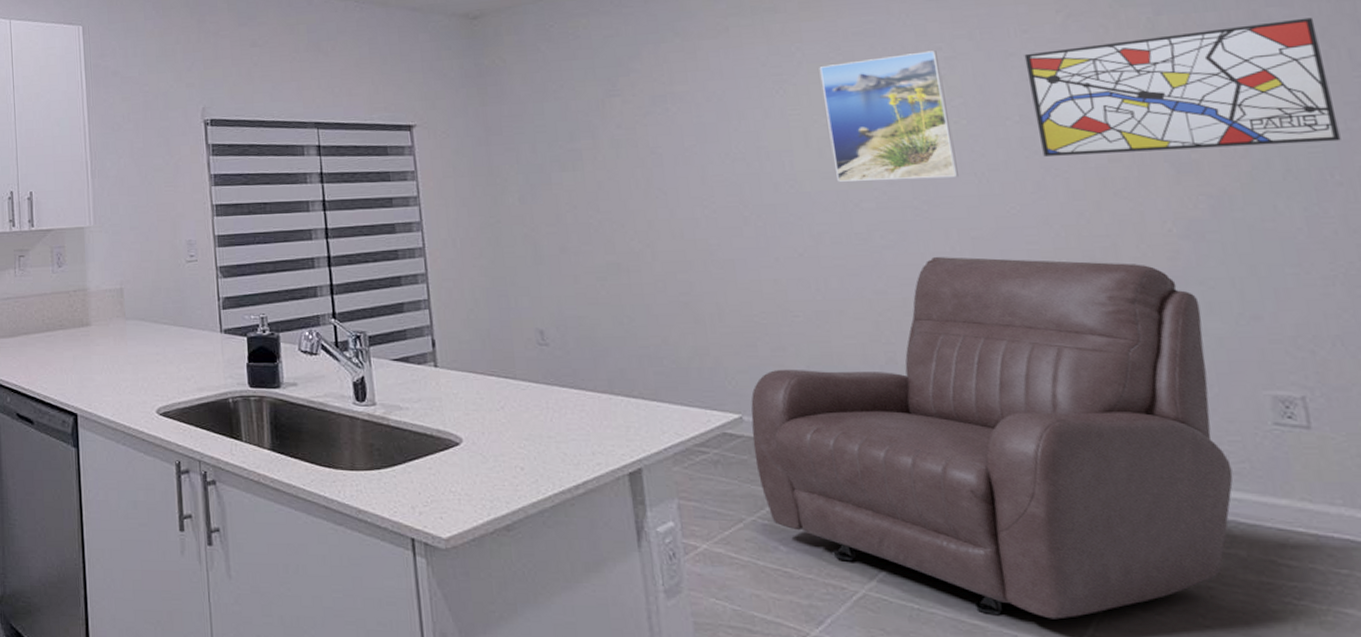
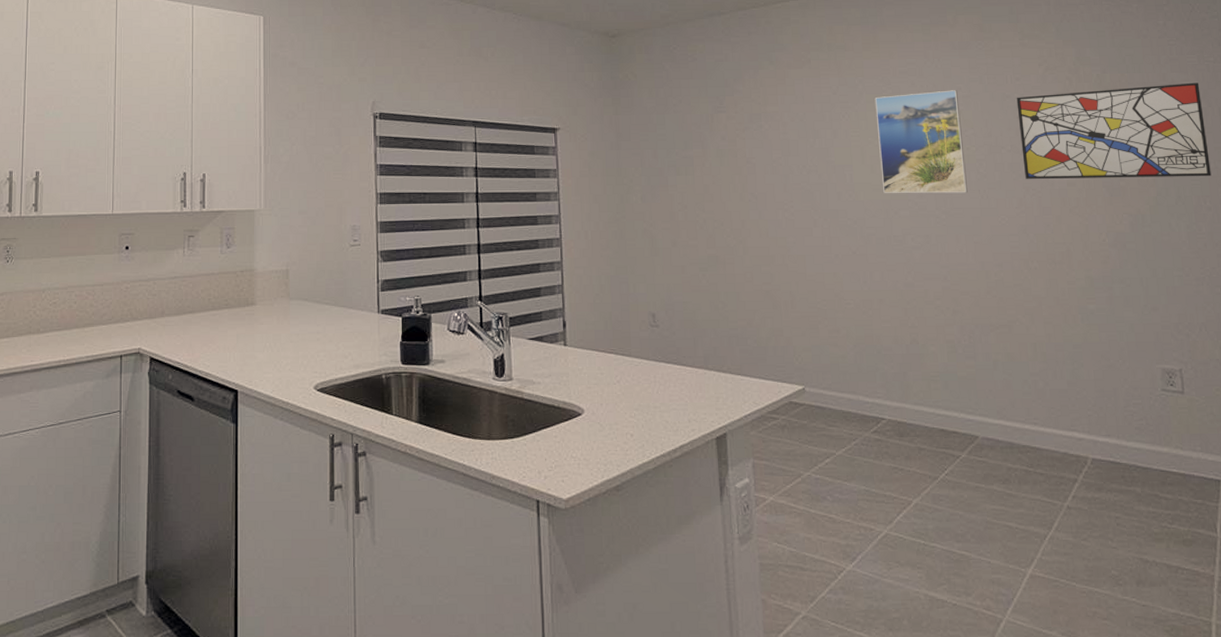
chair: present [751,257,1233,620] -> none [811,257,1135,547]

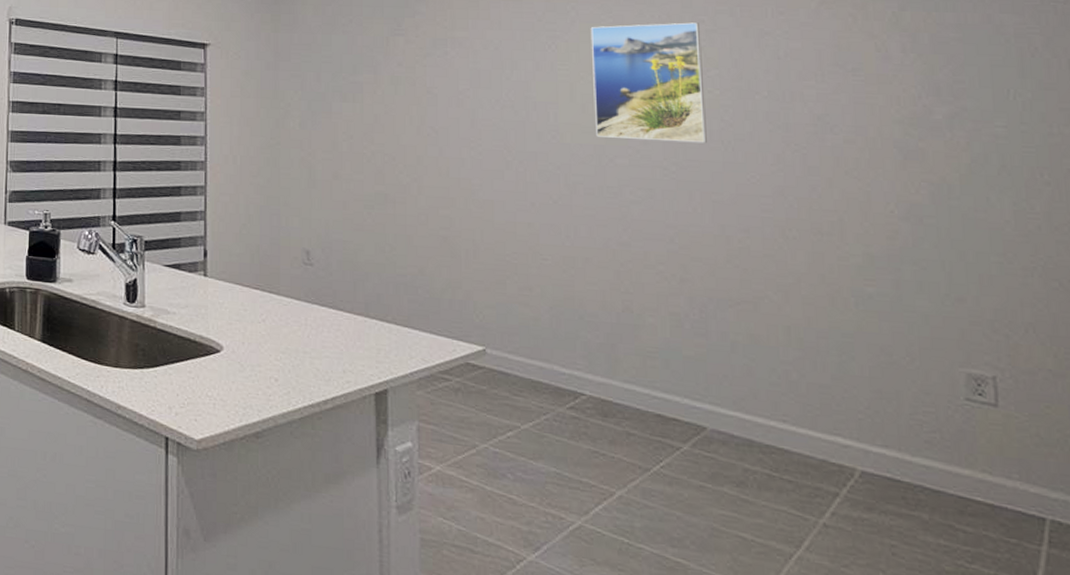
wall art: present [1016,82,1212,179] -> none [778,27,1053,144]

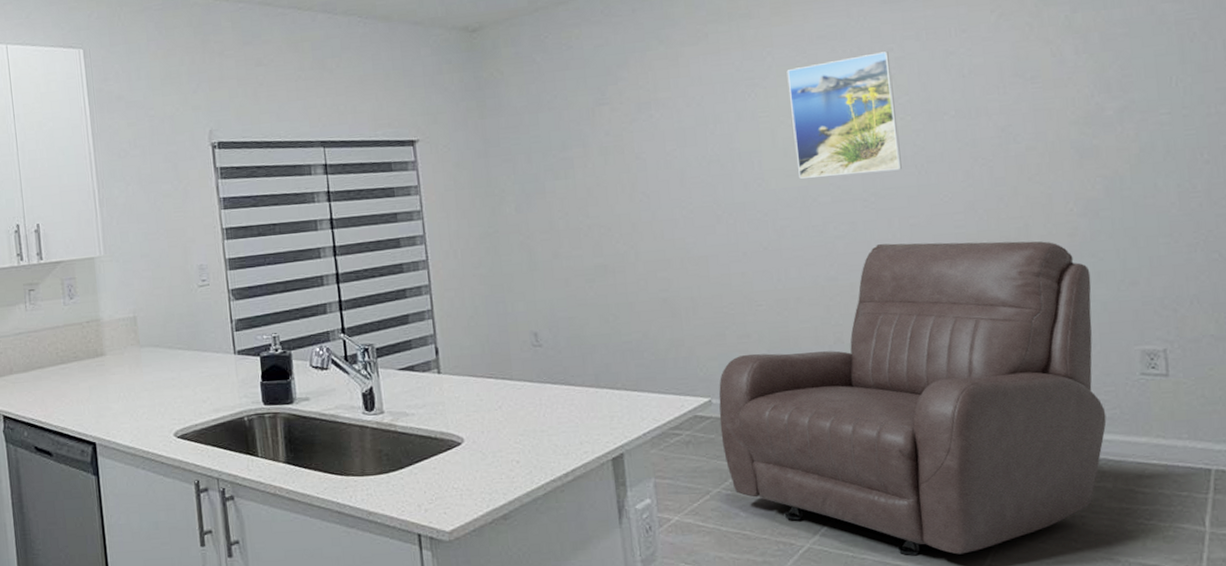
chair: none [493,216,924,564] -> present [719,241,1107,556]

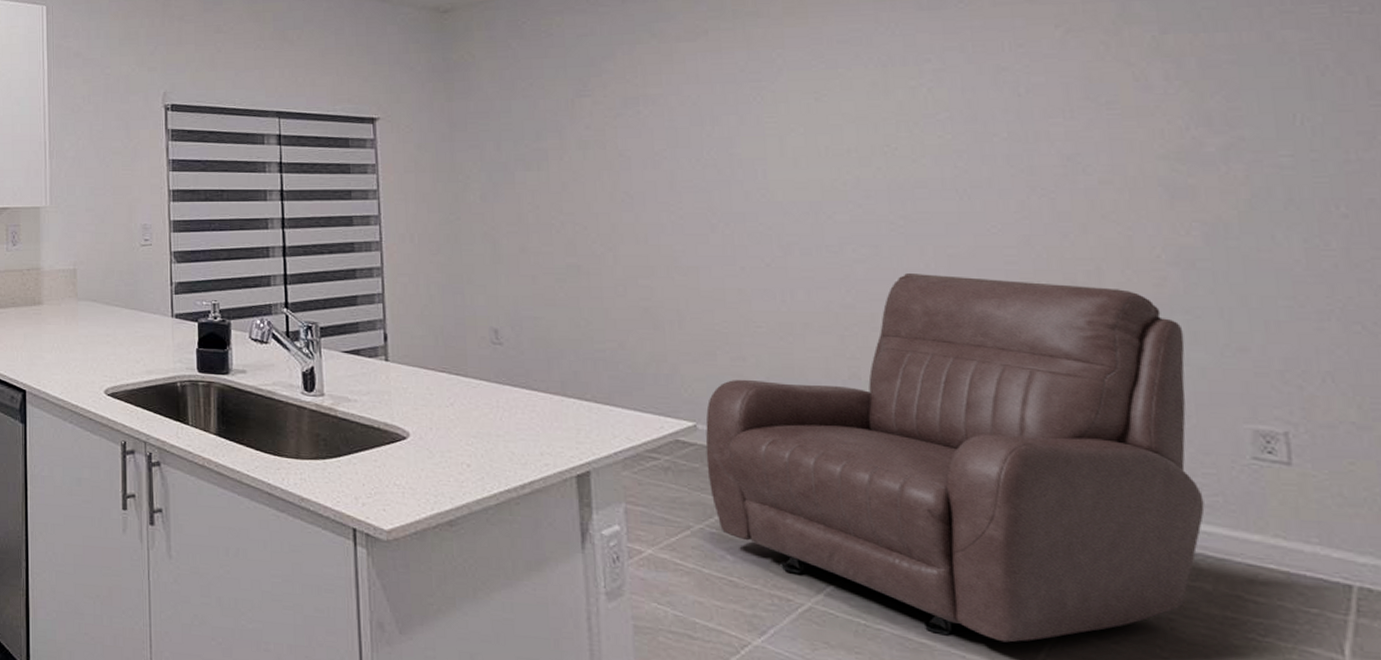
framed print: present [786,51,902,179] -> none [800,62,939,193]

